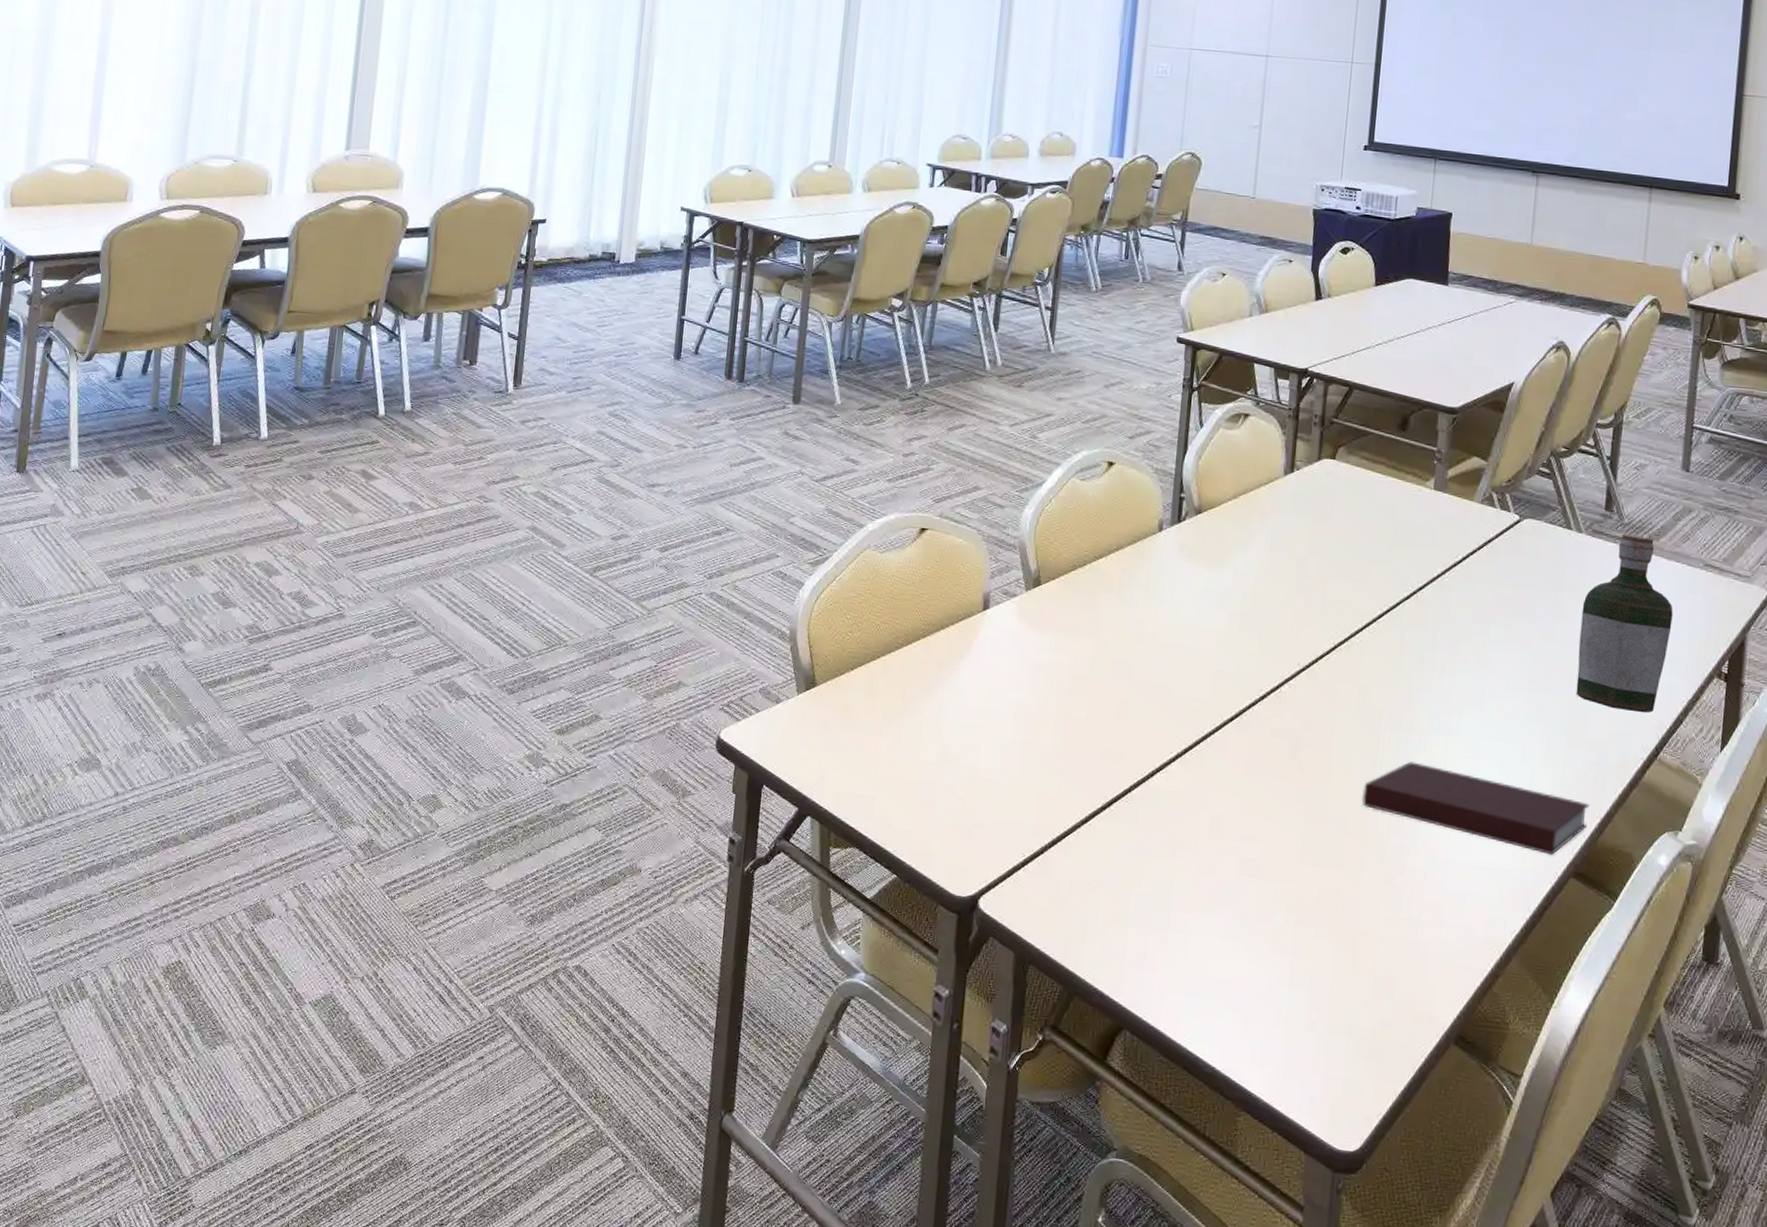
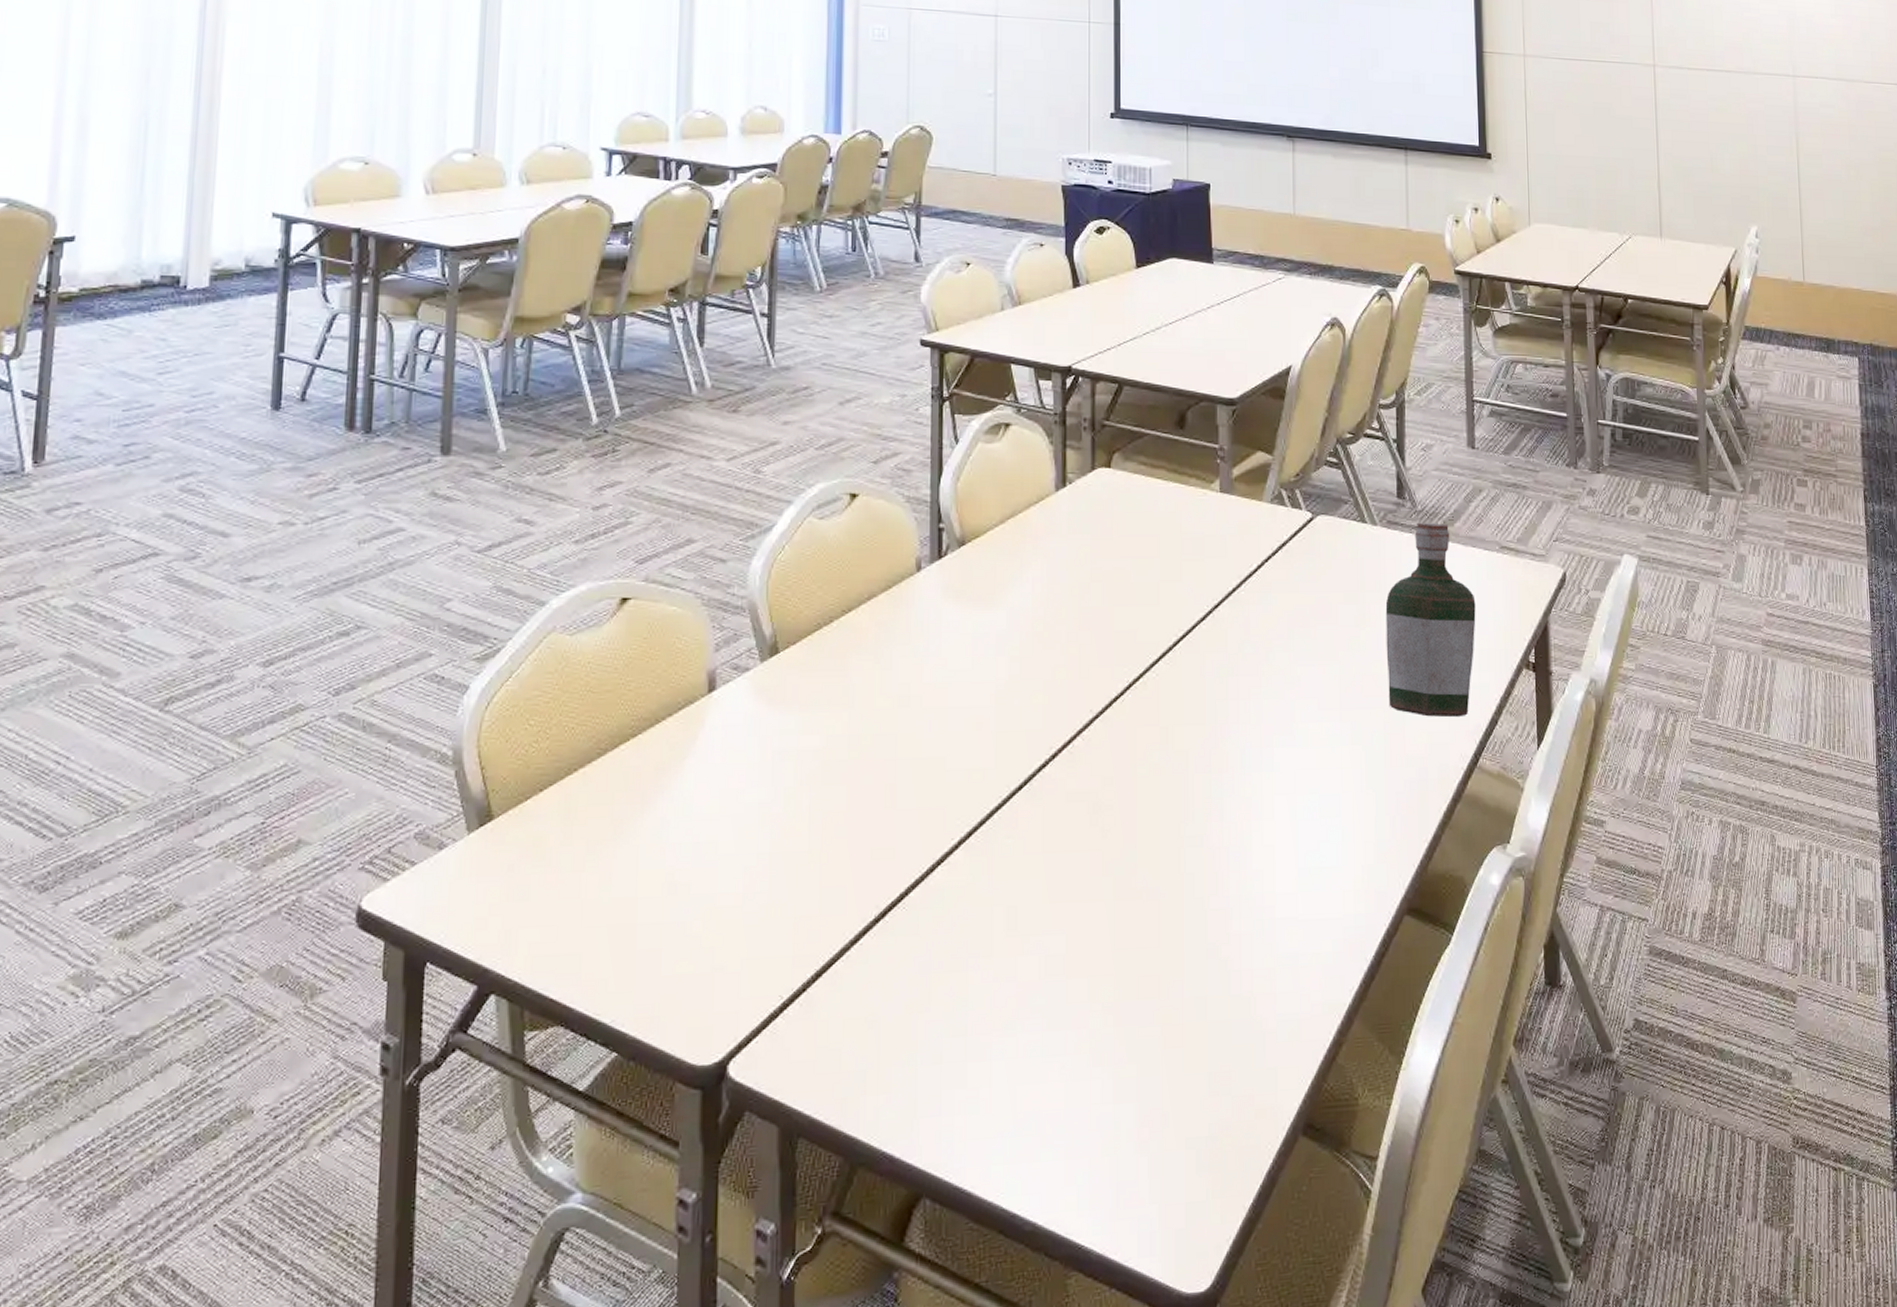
notebook: present [1361,761,1590,856] -> none [1175,808,1416,894]

